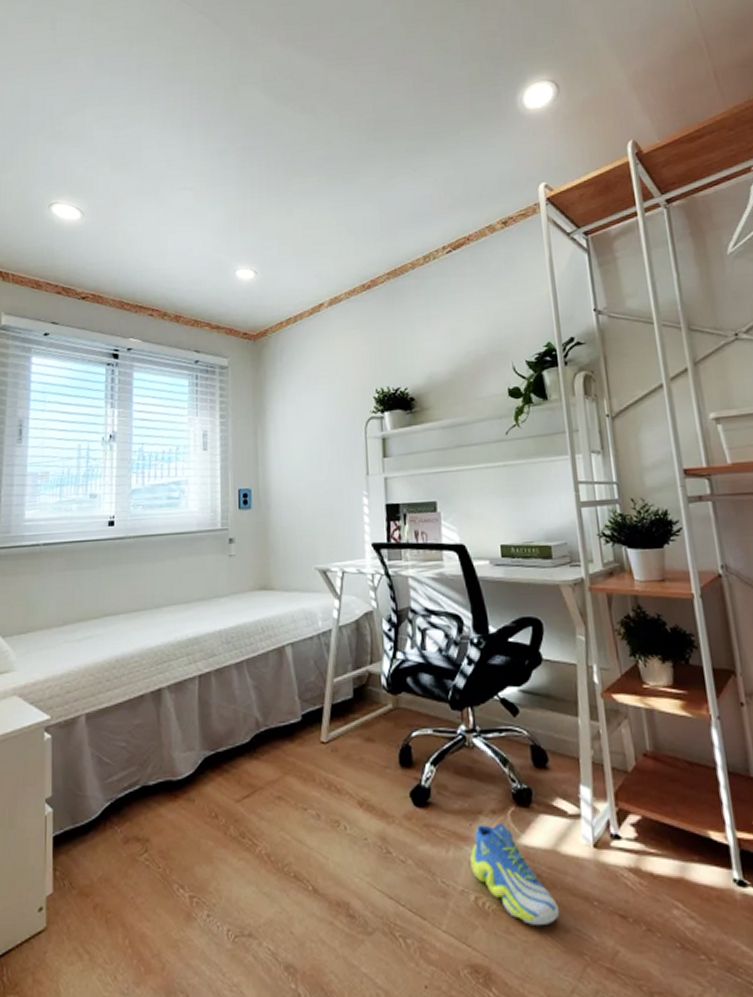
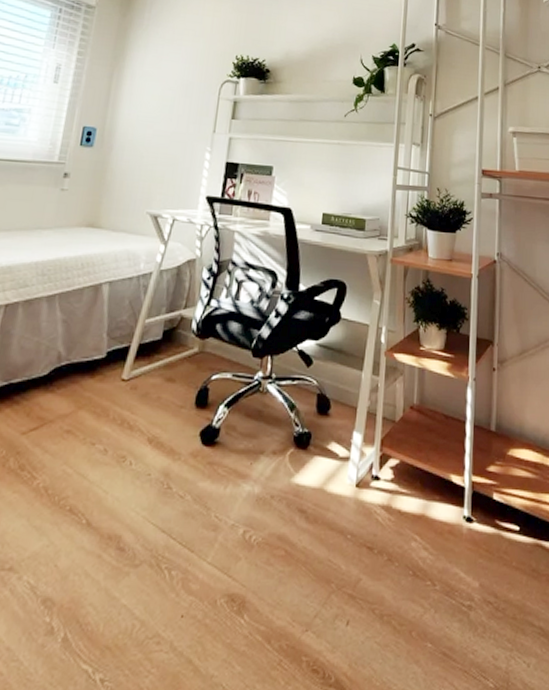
sneaker: present [470,822,560,925] -> none [244,463,317,556]

